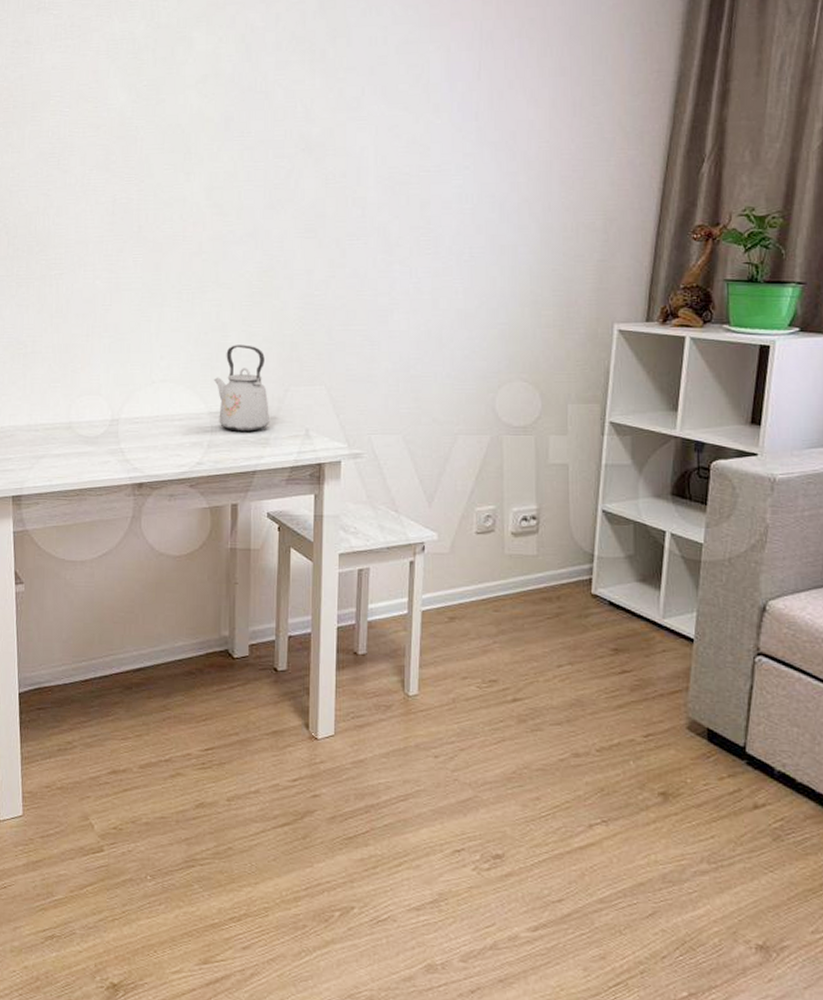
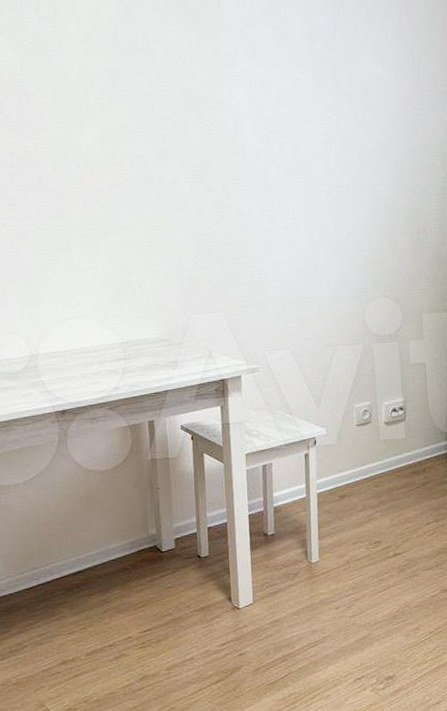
kettle: present [214,345,269,432] -> none [123,280,176,358]

